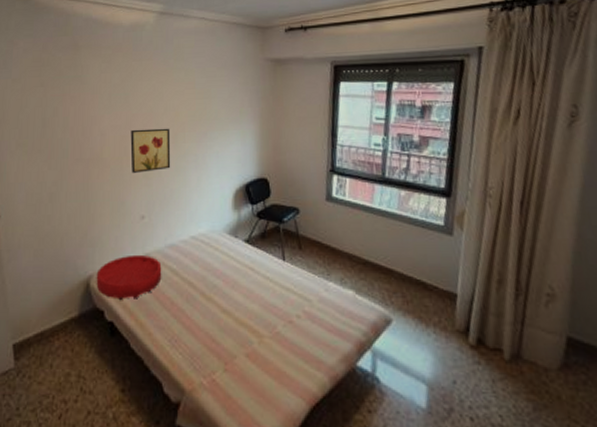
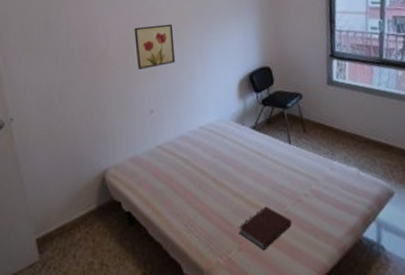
cushion: present [96,254,162,300] -> none [111,147,174,191]
notebook: none [226,325,282,373] -> present [239,206,292,250]

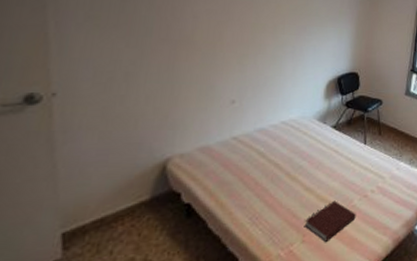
wall art: present [134,23,176,69] -> none [225,15,270,59]

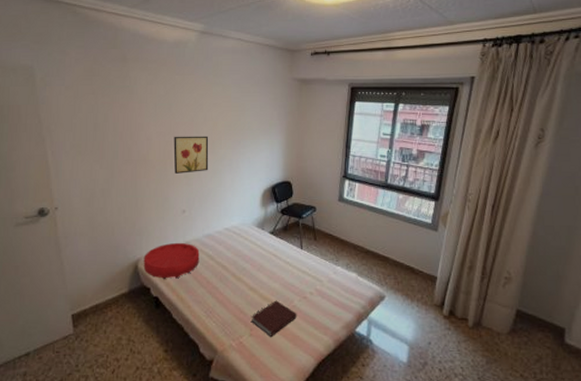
cushion: none [174,137,249,182] -> present [143,242,200,279]
wall art: none [225,15,270,59] -> present [173,136,209,174]

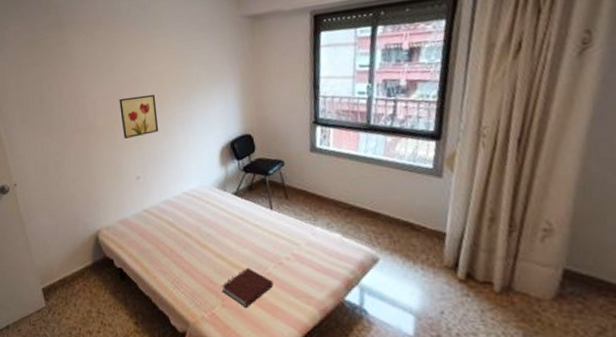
cushion: present [143,242,200,279] -> none [103,210,160,250]

